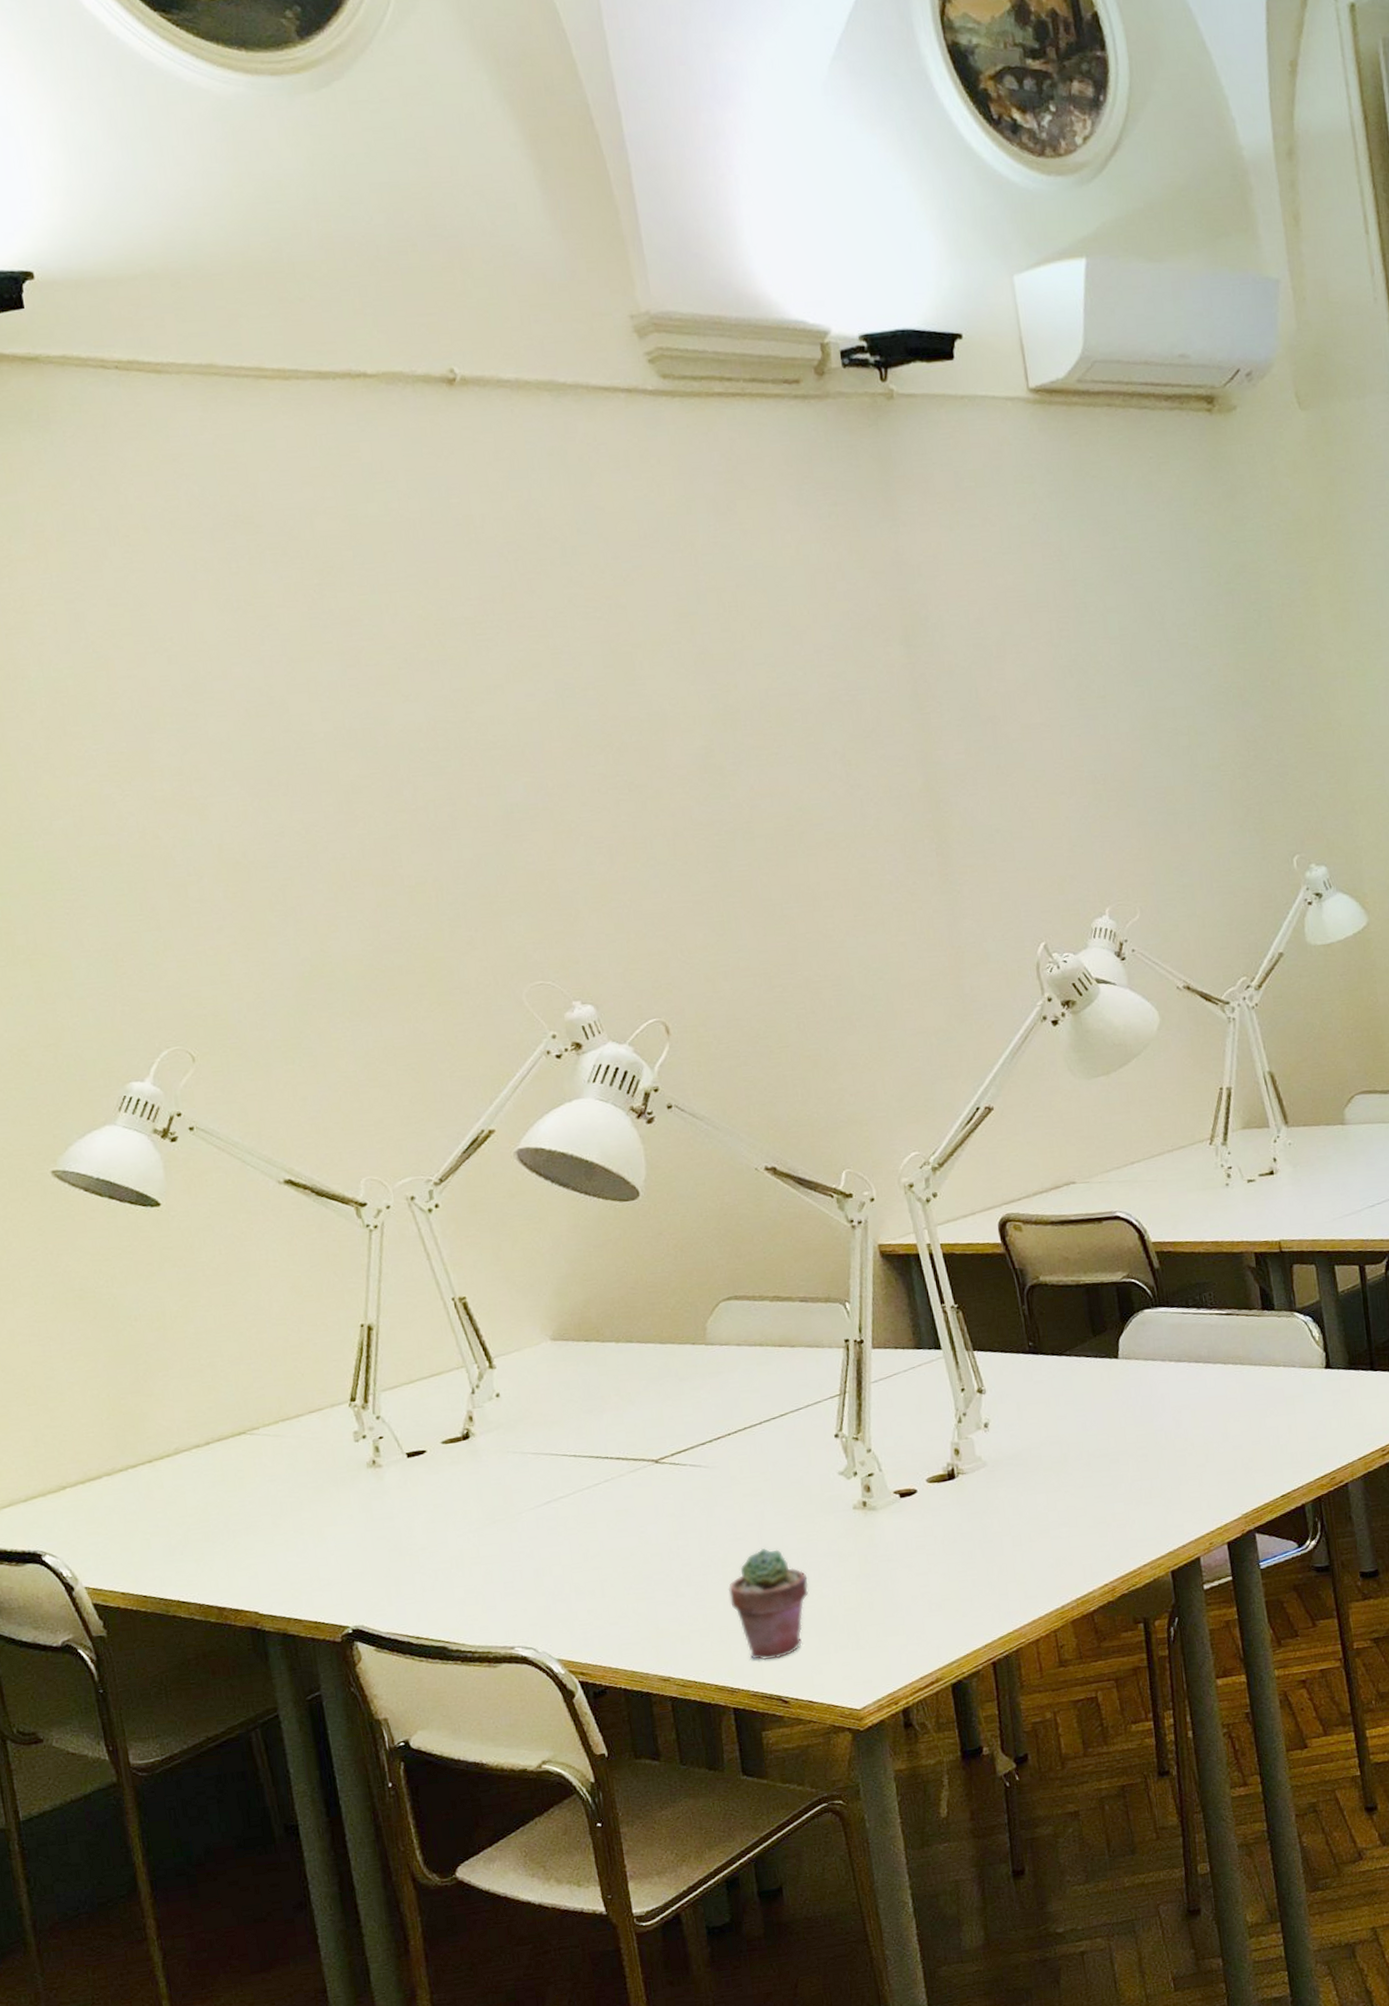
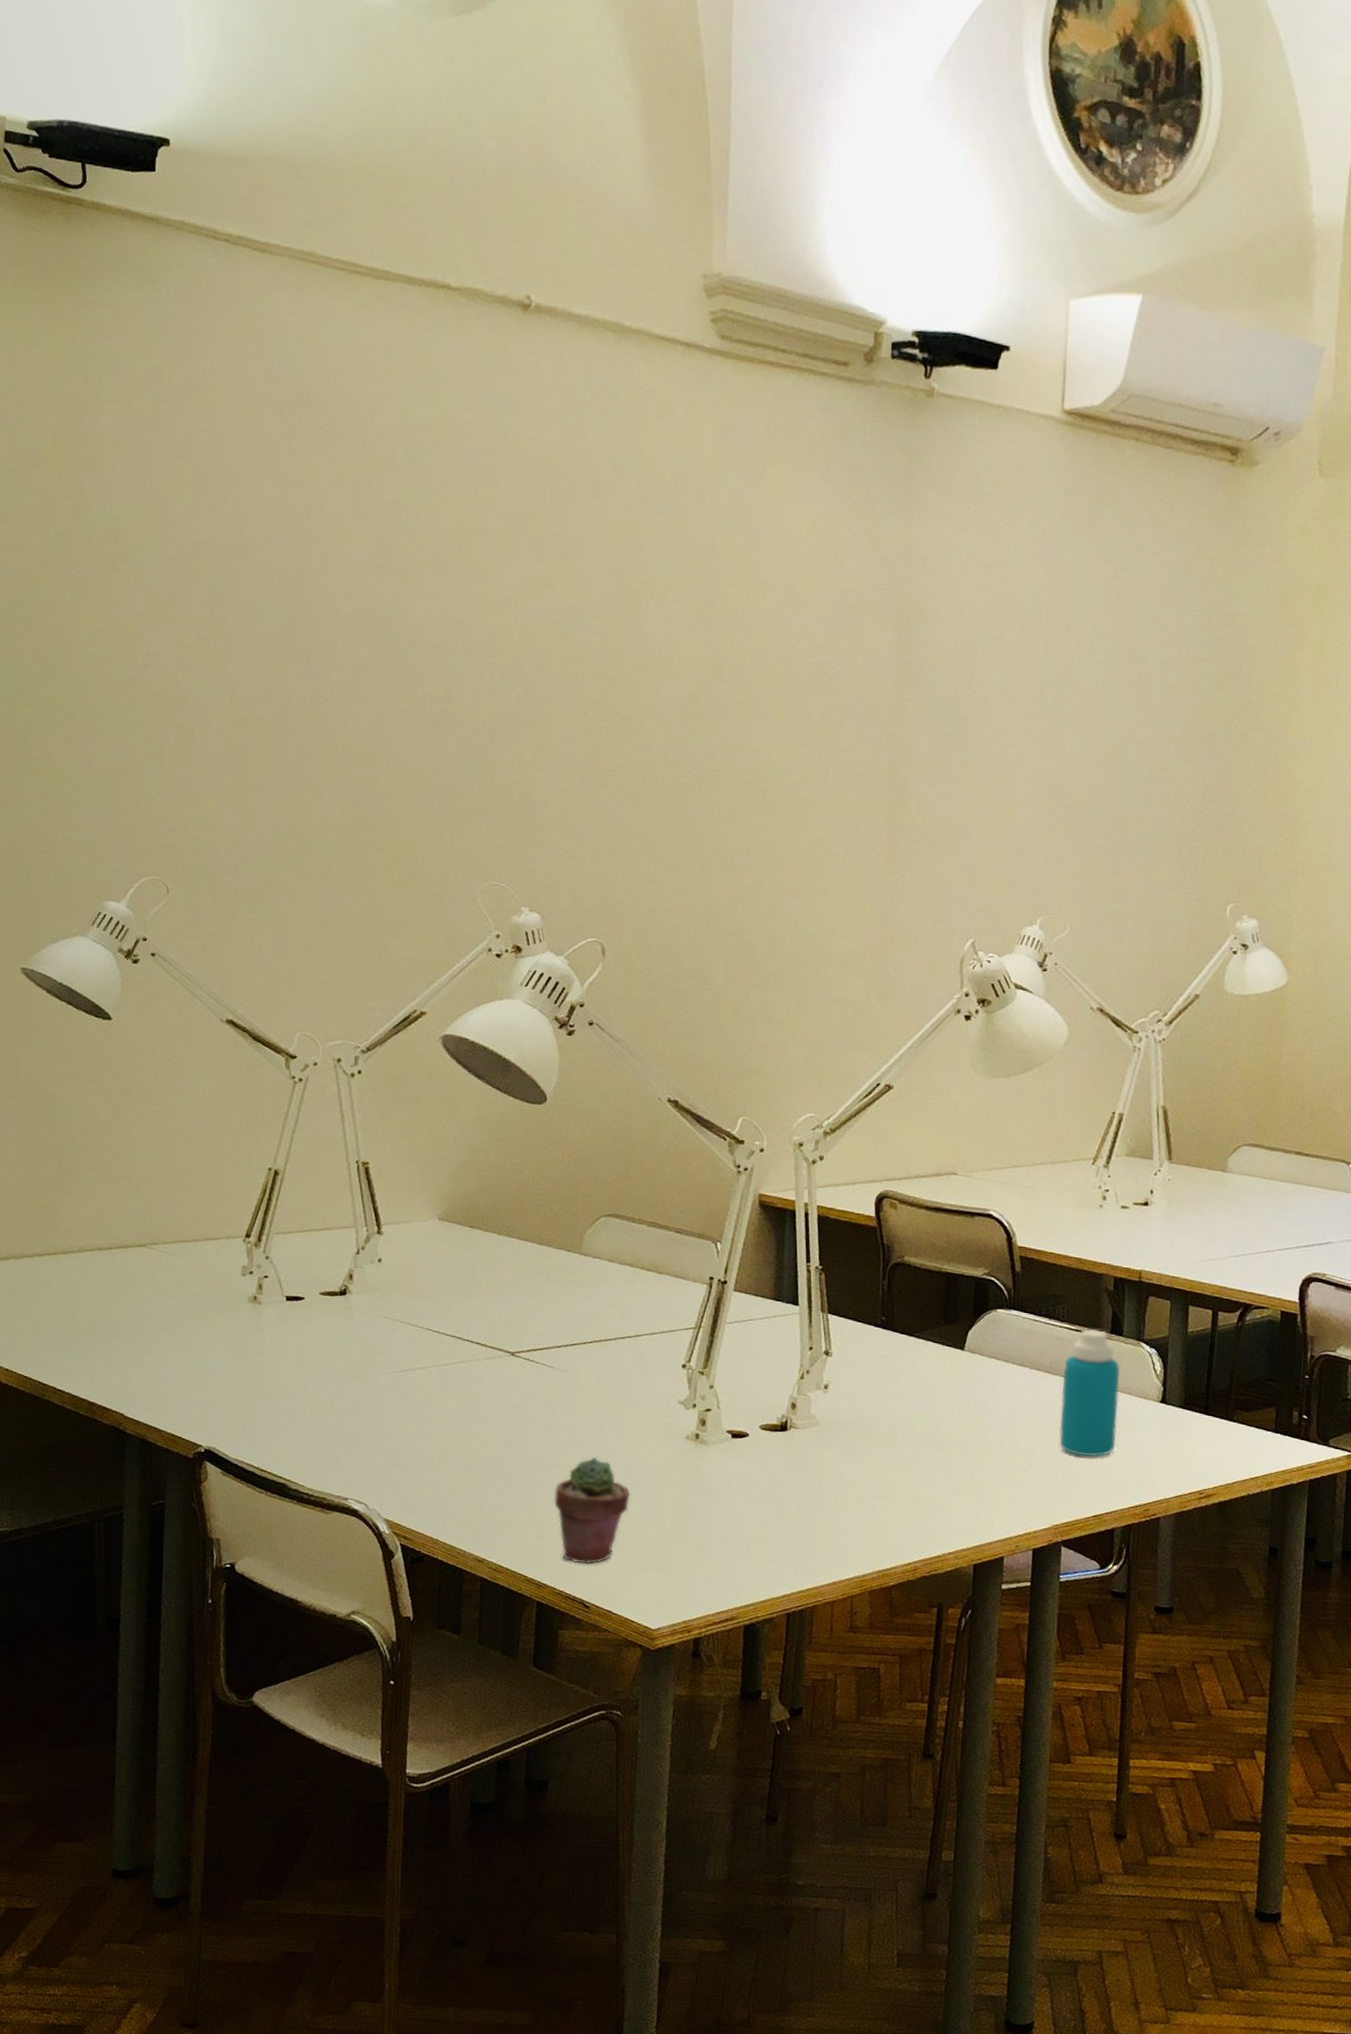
bottle: none [1221,1308,1290,1440] -> present [1059,1329,1121,1458]

